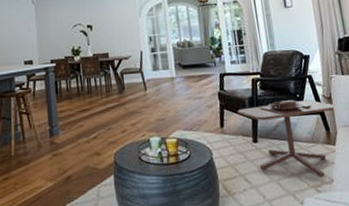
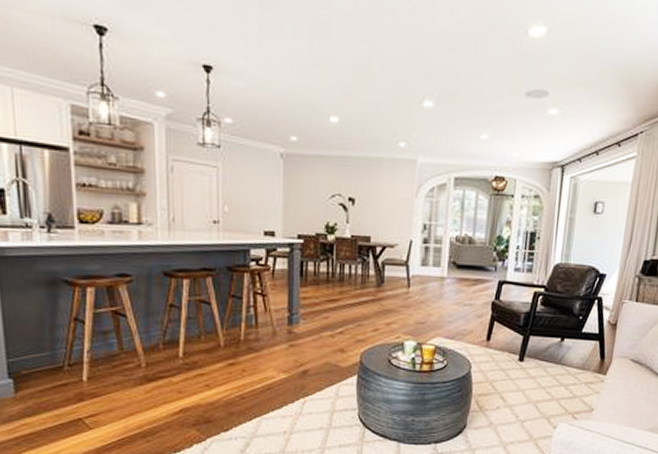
side table: present [237,100,336,178] -> none [508,321,619,405]

